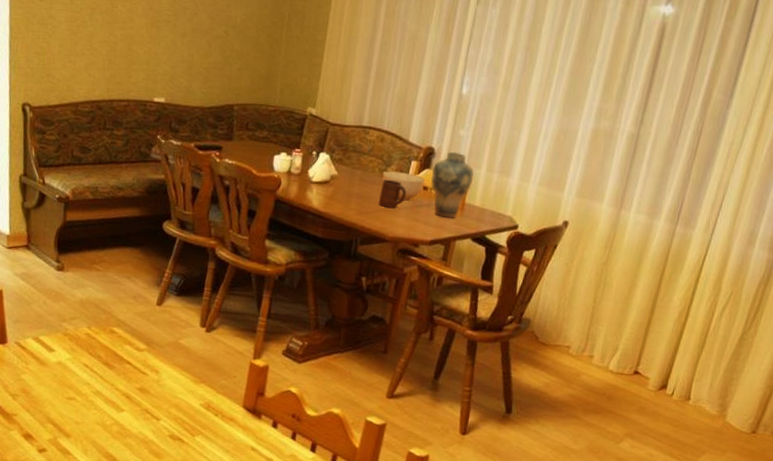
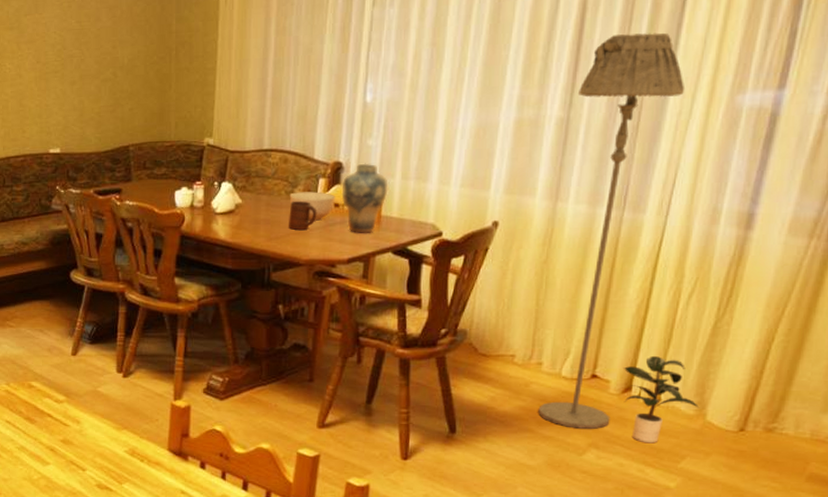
floor lamp: none [585,64,739,421] -> present [538,32,684,429]
potted plant: none [659,358,721,438] -> present [623,355,699,444]

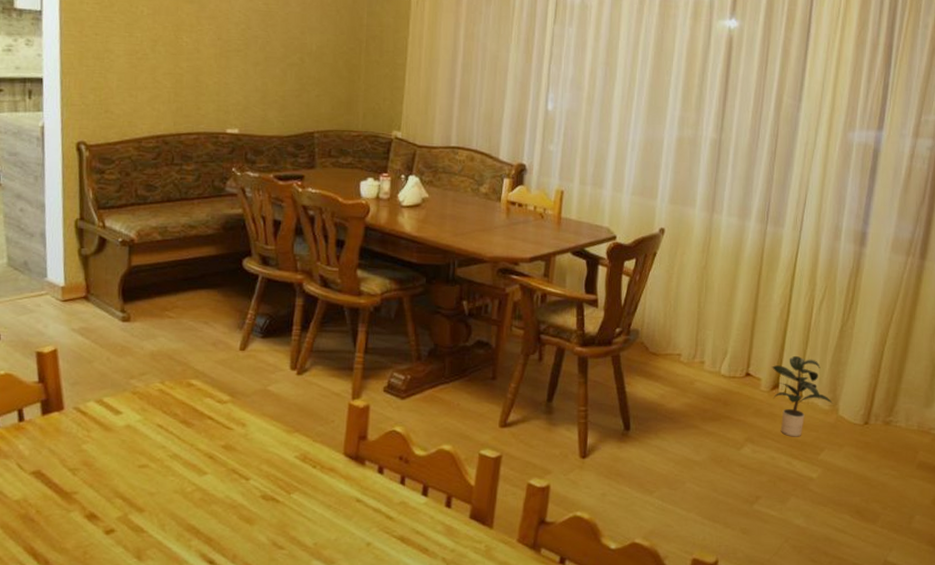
bowl: present [289,191,336,221] -> none [475,190,520,219]
cup: present [289,200,317,230] -> none [474,198,502,227]
vase: present [341,163,388,233] -> none [524,167,568,233]
floor lamp: present [538,32,684,429] -> none [702,72,809,424]

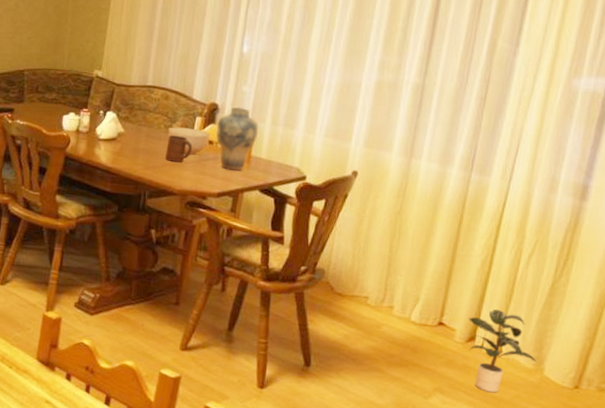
cup: none [474,198,502,227] -> present [165,135,193,162]
bowl: none [475,190,520,219] -> present [168,127,211,155]
vase: none [524,167,568,233] -> present [215,107,259,171]

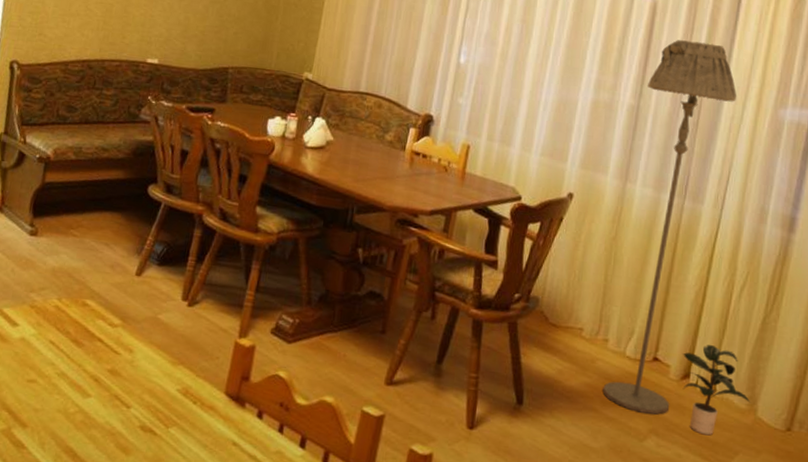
cup: present [165,135,193,162] -> none [376,146,405,176]
bowl: present [168,127,211,155] -> none [379,137,425,169]
vase: present [215,107,259,171] -> none [429,119,475,188]
floor lamp: none [388,16,527,374] -> present [603,40,736,415]

